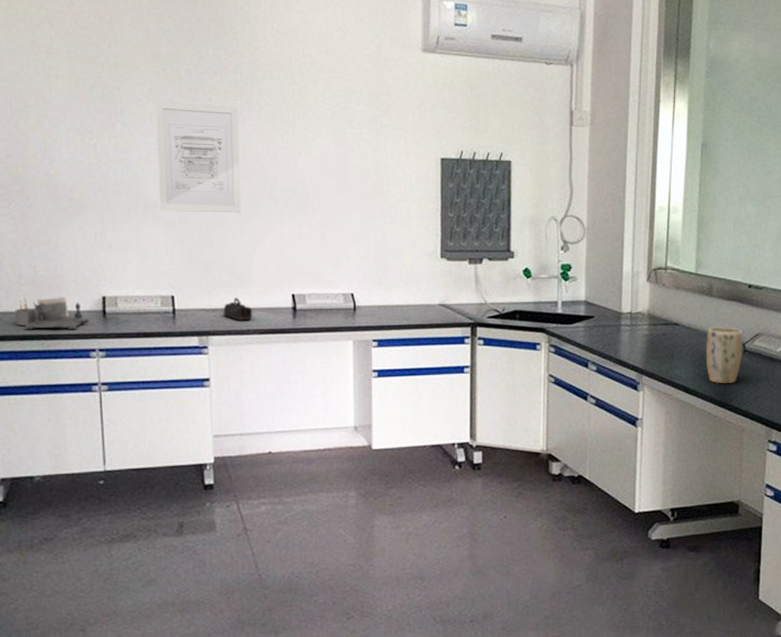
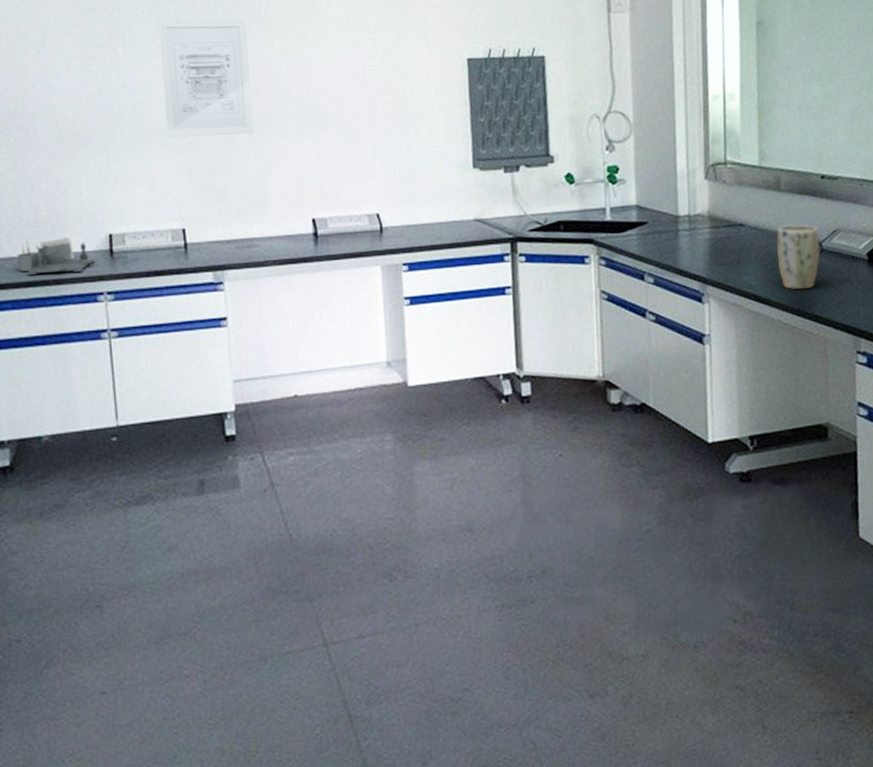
pencil case: present [223,298,253,321] -> none [238,226,271,252]

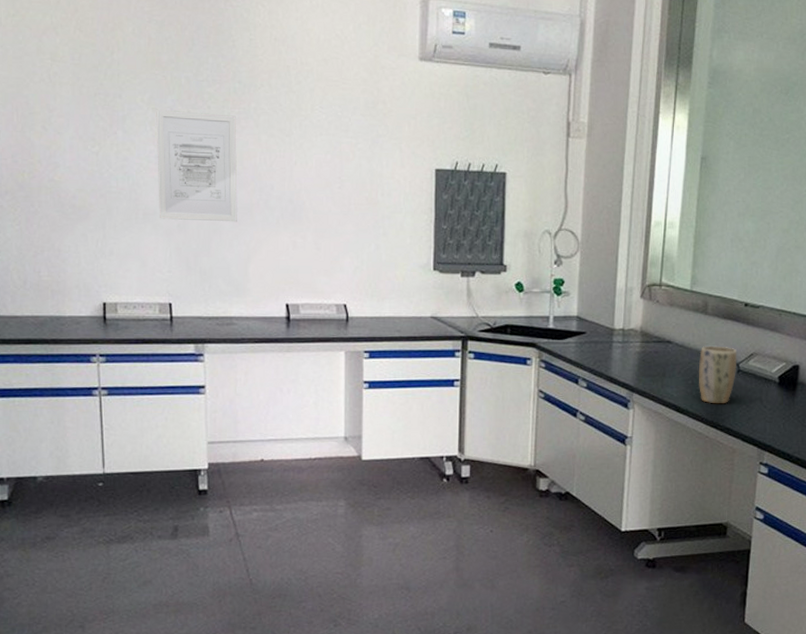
desk organizer: present [17,237,96,275] -> none [20,299,90,334]

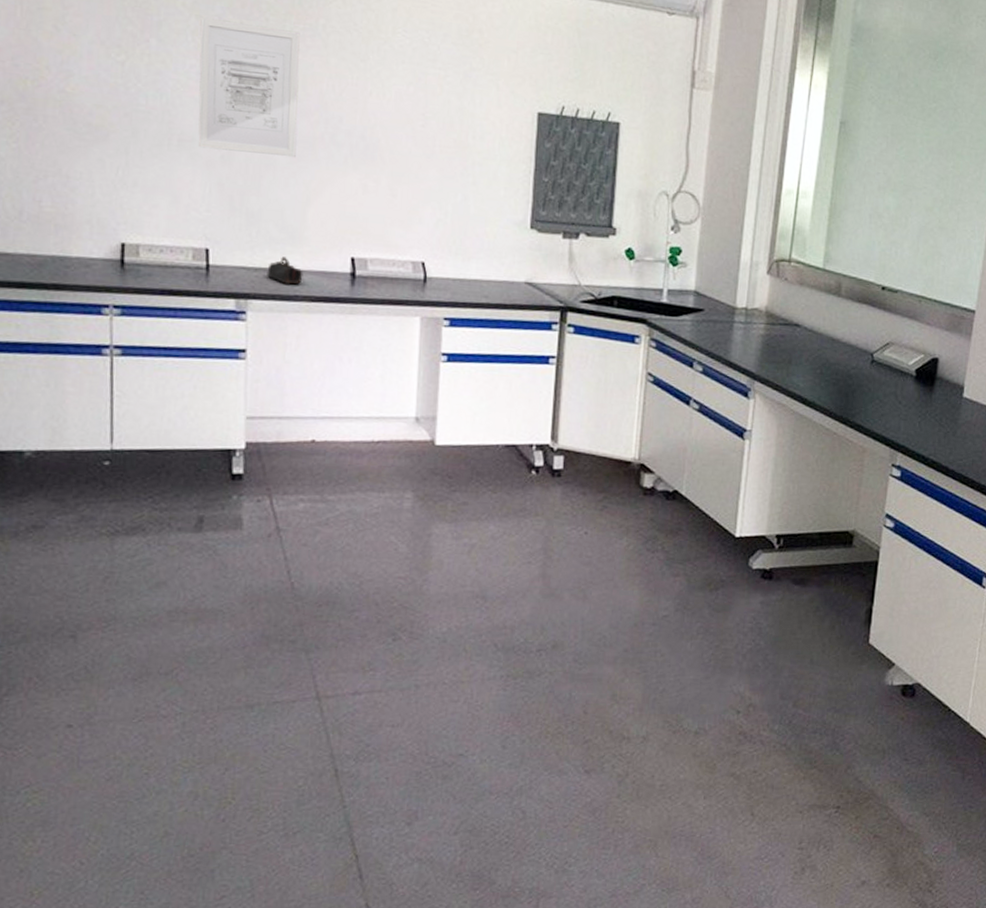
pencil case: none [219,306,248,330] -> present [267,256,303,285]
plant pot: present [699,345,738,404] -> none [828,331,872,398]

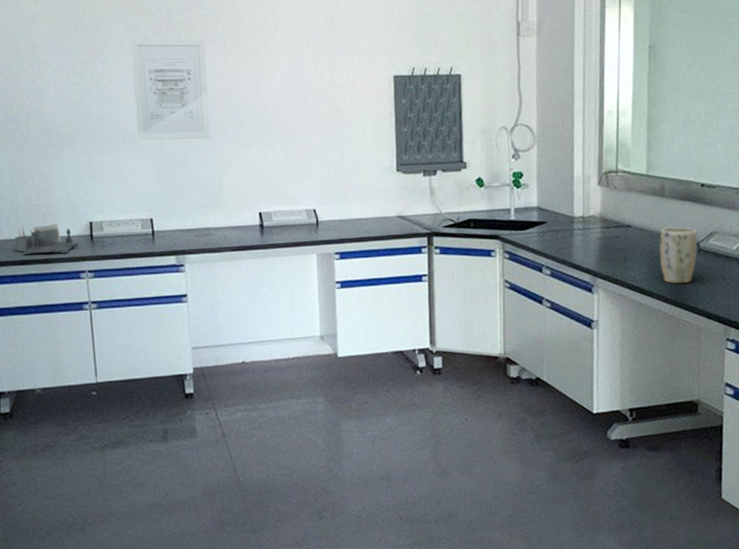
desk organizer: none [11,234,103,279] -> present [14,223,79,254]
pencil case: present [267,256,303,285] -> none [197,218,224,240]
plant pot: none [828,331,872,398] -> present [659,227,697,284]

